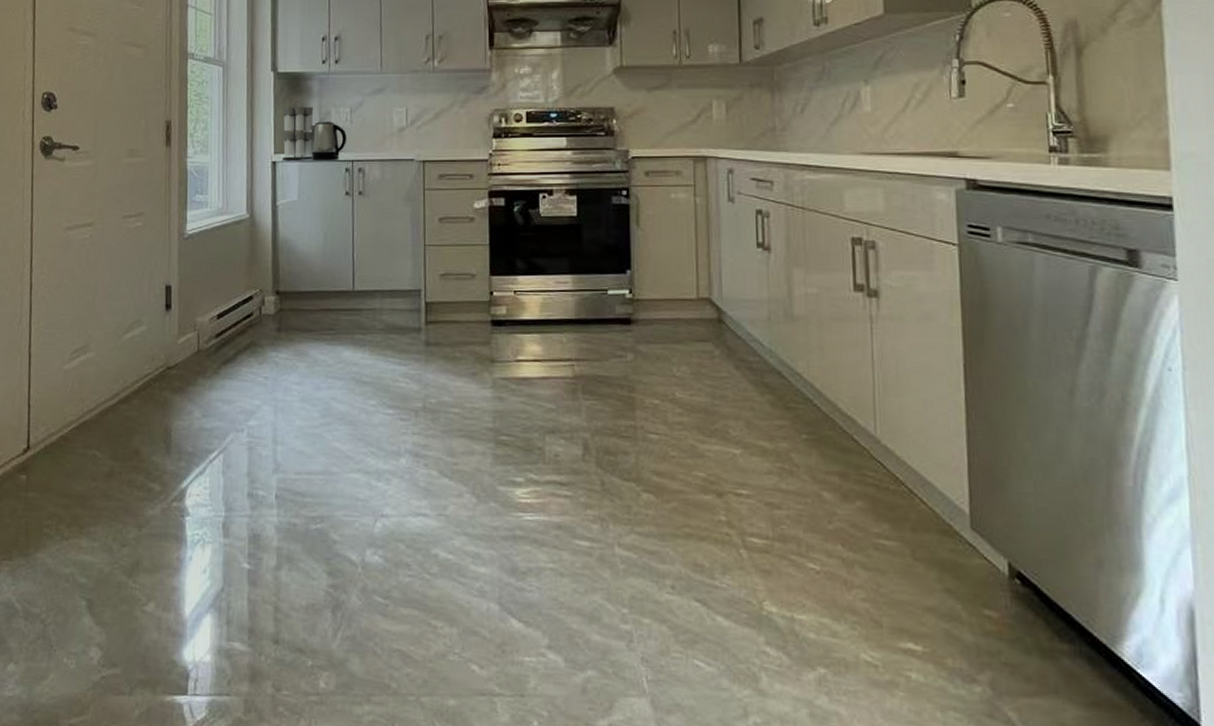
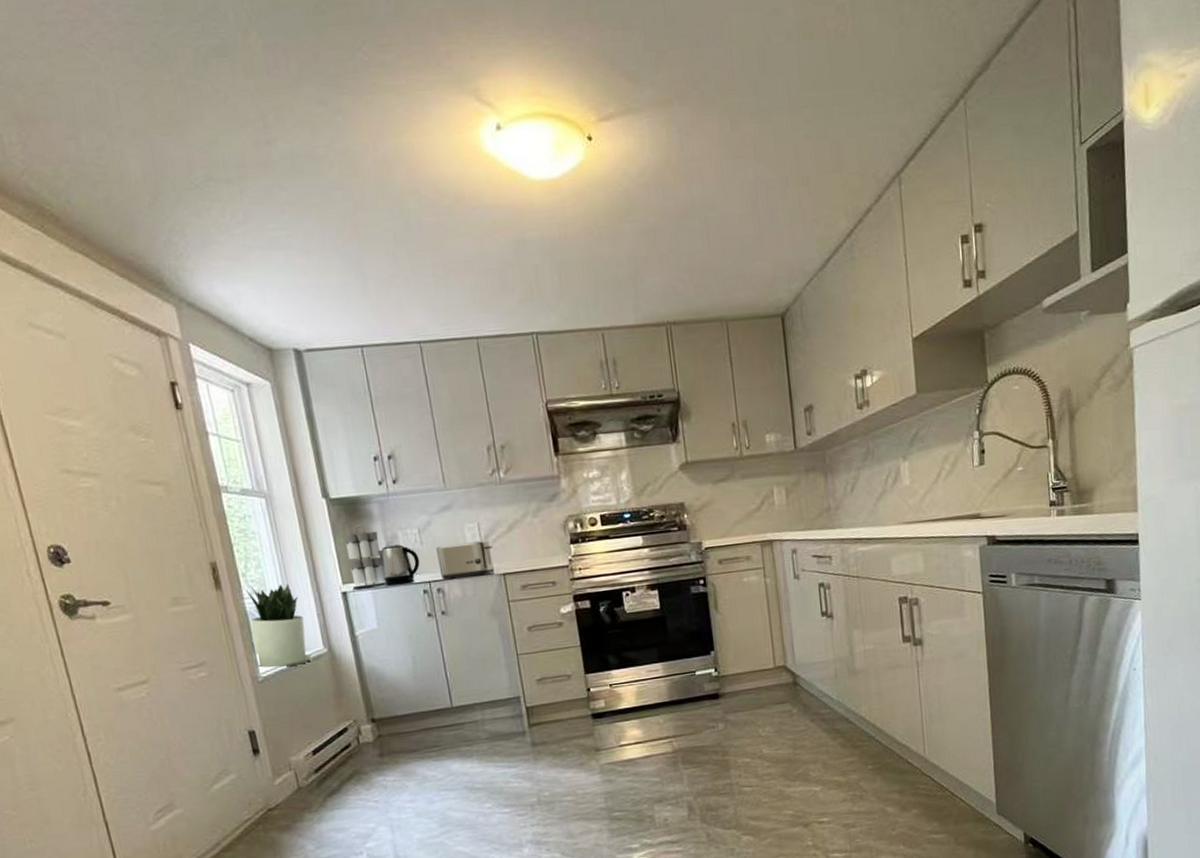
planter: none [185,145,235,227] -> present [245,583,313,668]
toaster: none [363,126,417,160] -> present [436,540,494,580]

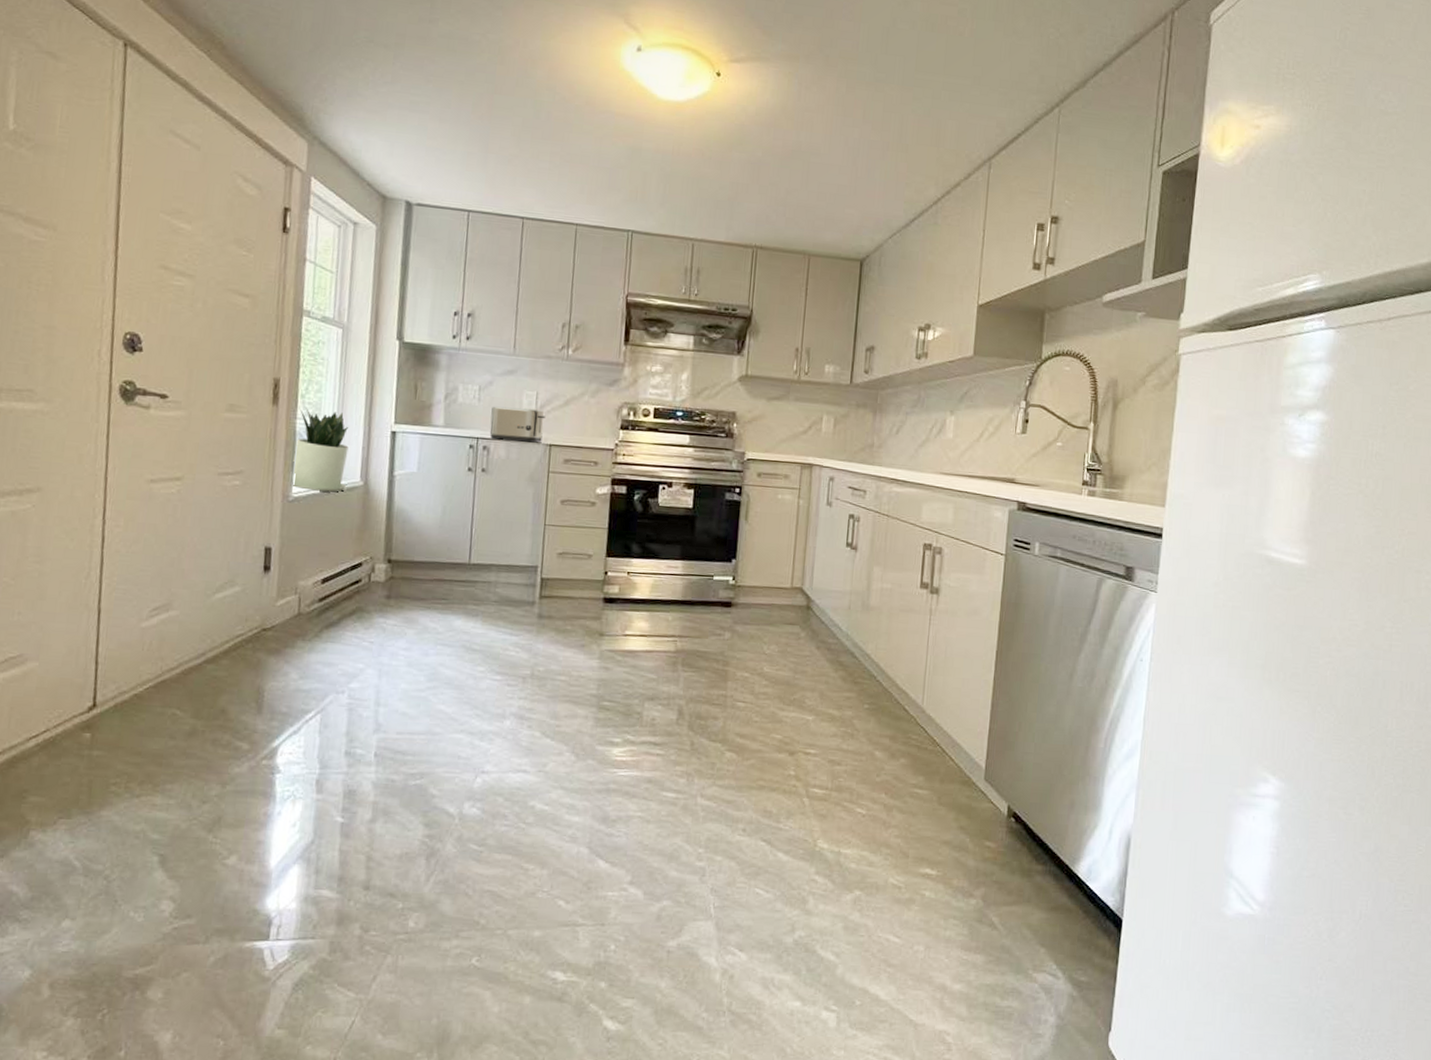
spice rack: present [343,524,386,591] -> none [402,371,441,434]
kettle: present [378,544,420,586] -> none [434,395,473,436]

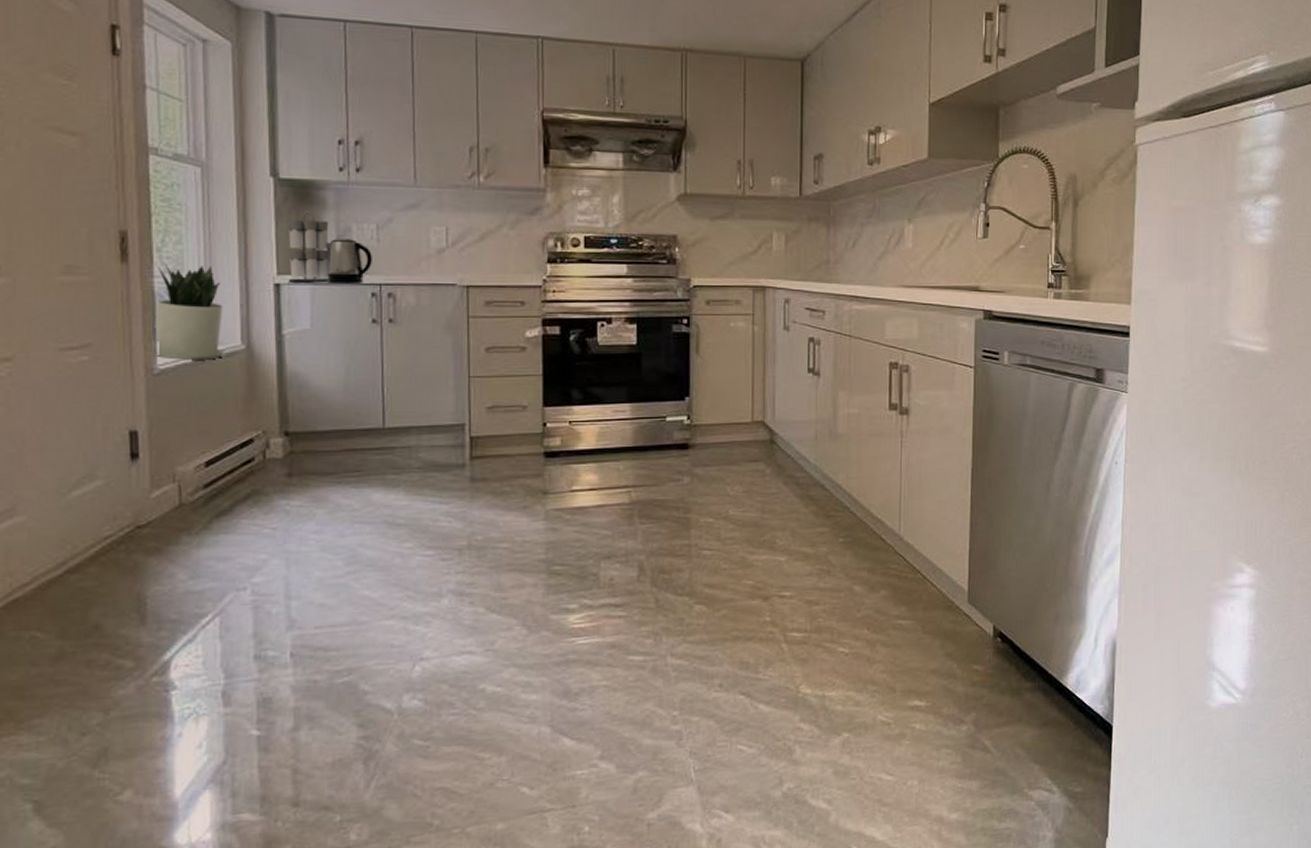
spice rack: none [402,371,441,434] -> present [287,211,329,284]
kettle: none [434,395,473,436] -> present [326,237,372,284]
toaster: present [489,406,546,442] -> none [394,246,459,285]

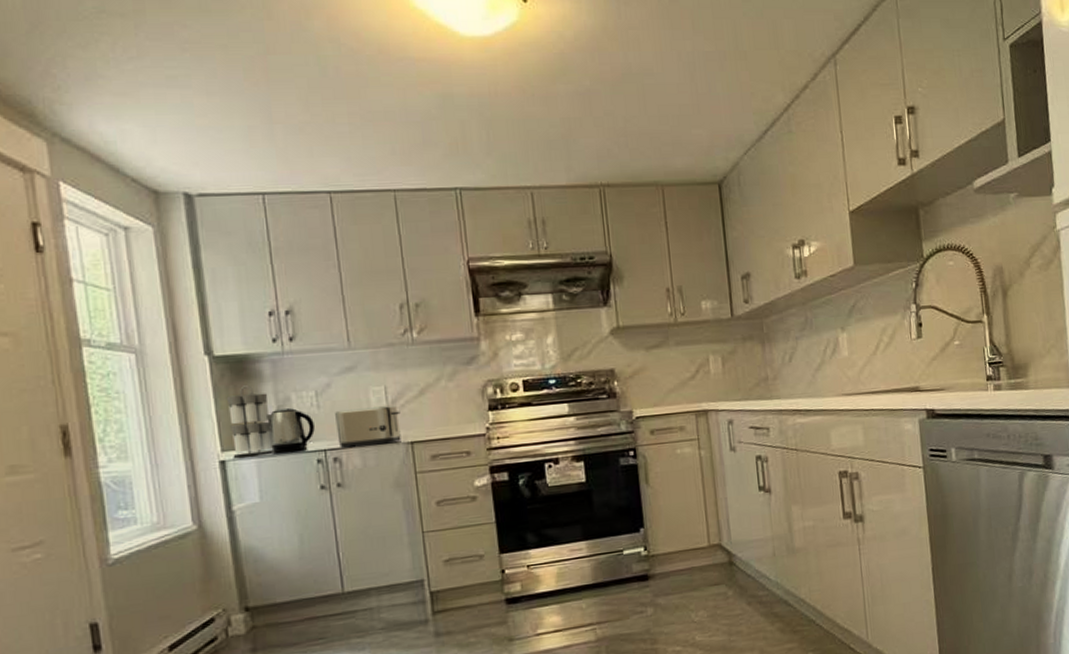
planter: present [154,262,226,360] -> none [101,450,178,548]
toaster: none [394,246,459,285] -> present [335,405,401,448]

